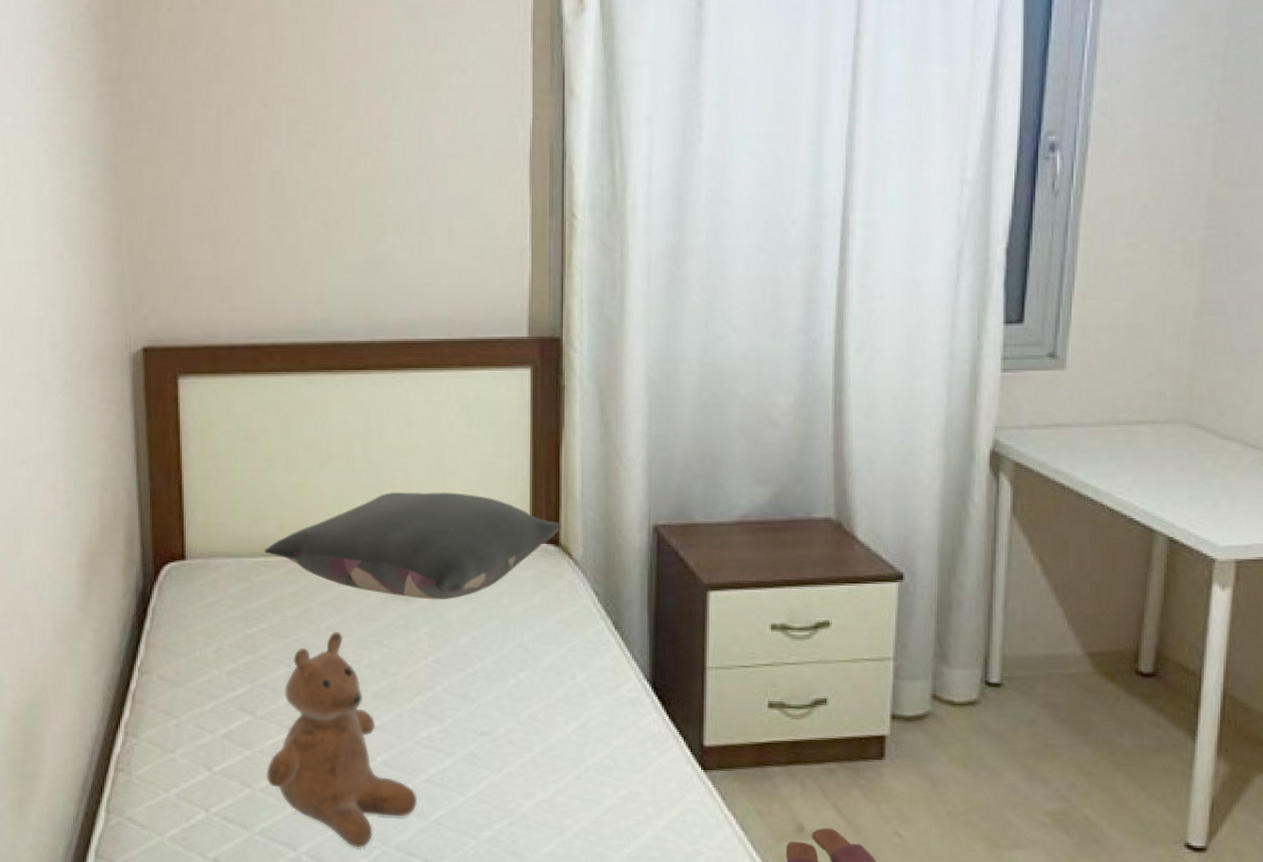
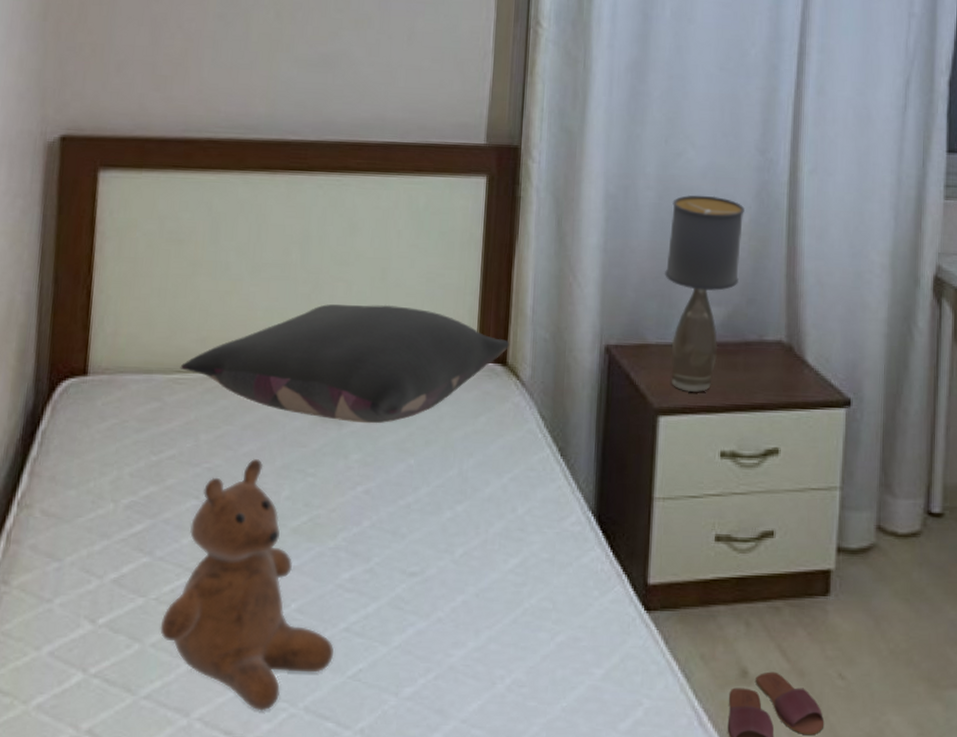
table lamp: none [710,377,789,569] -> present [665,194,745,393]

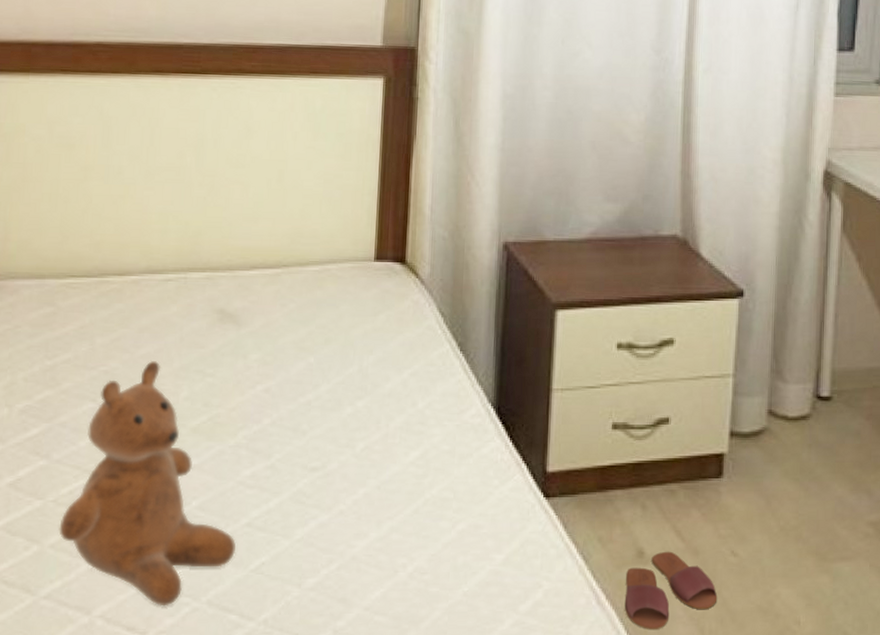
pillow: present [180,304,510,424] -> none [73,206,409,324]
table lamp: present [665,194,745,393] -> none [562,94,640,287]

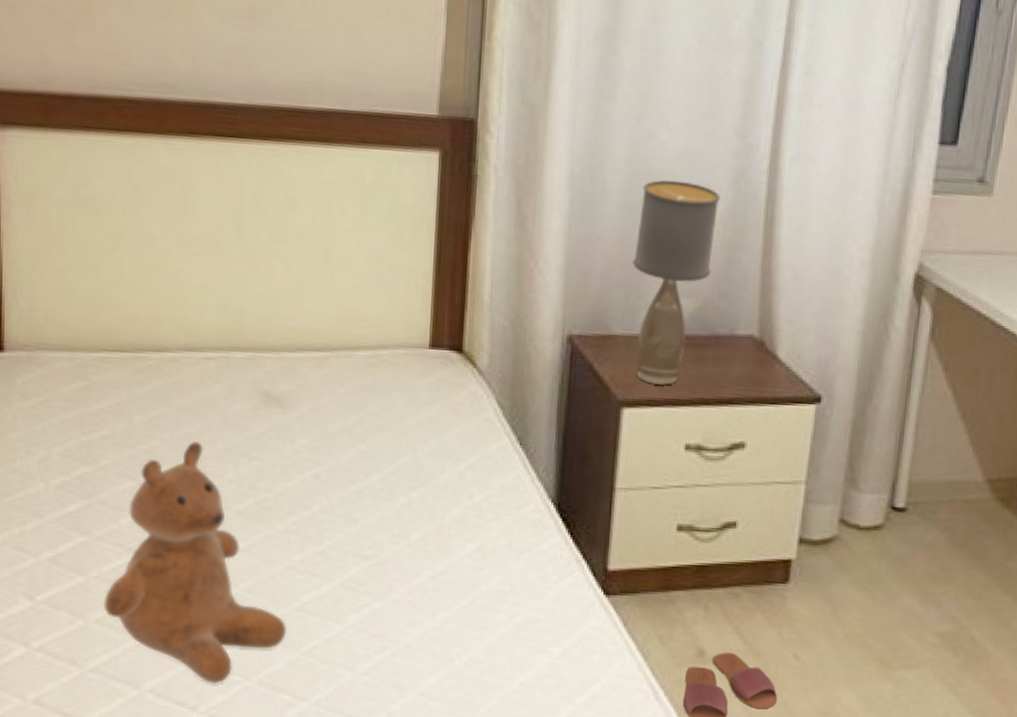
table lamp: none [562,94,640,287] -> present [632,179,720,385]

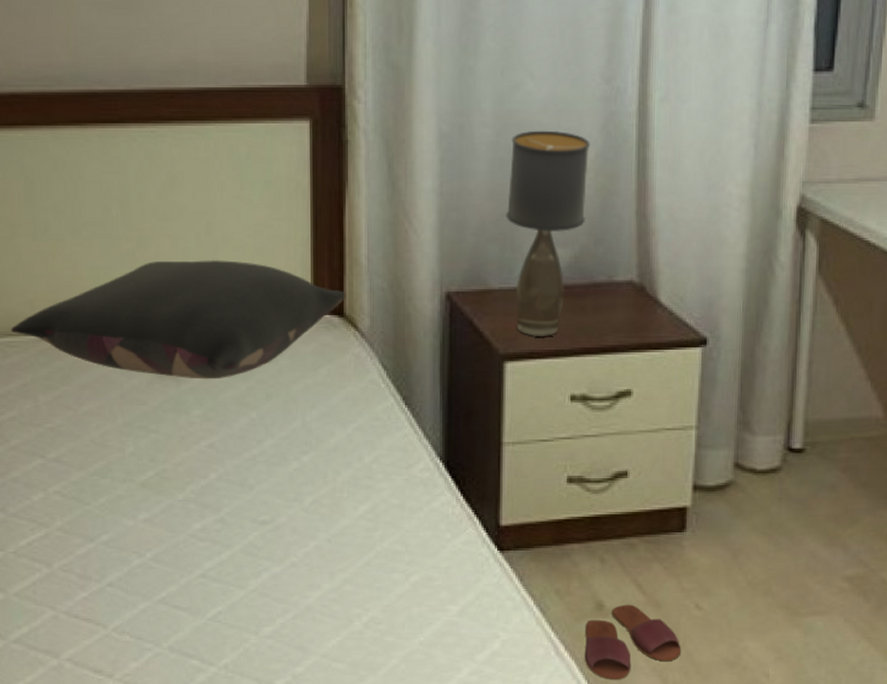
teddy bear: present [103,440,287,684] -> none [21,417,193,651]
pillow: none [106,284,466,409] -> present [10,259,346,380]

